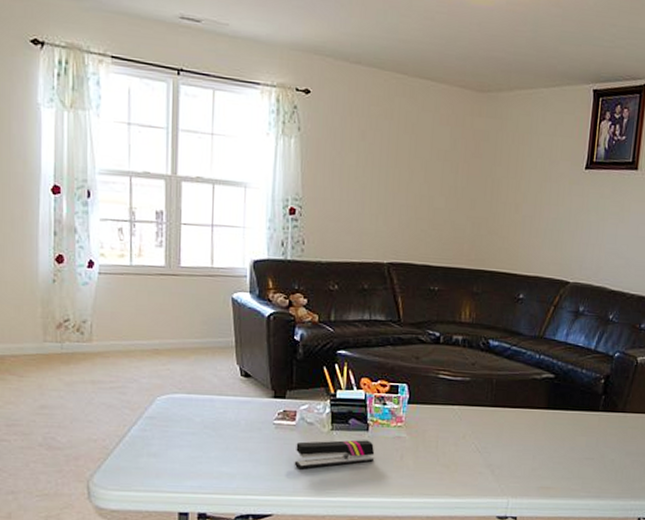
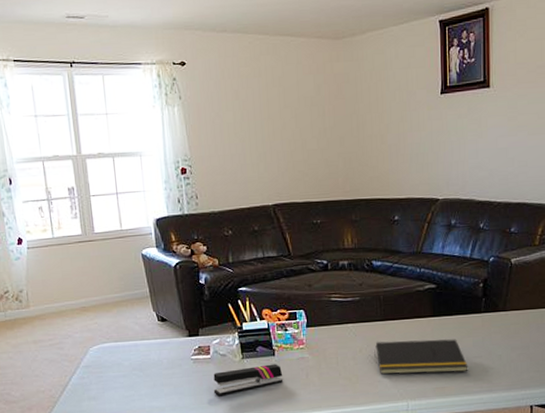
notepad: none [478,429,578,473] -> present [374,339,468,375]

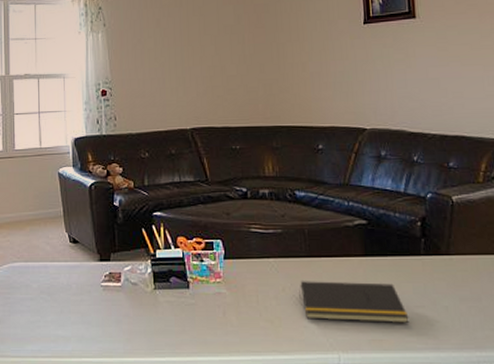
stapler: present [213,364,284,396] -> none [122,298,198,329]

